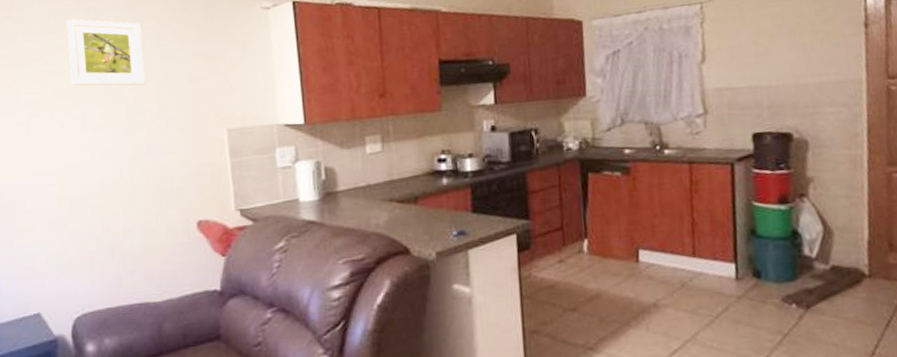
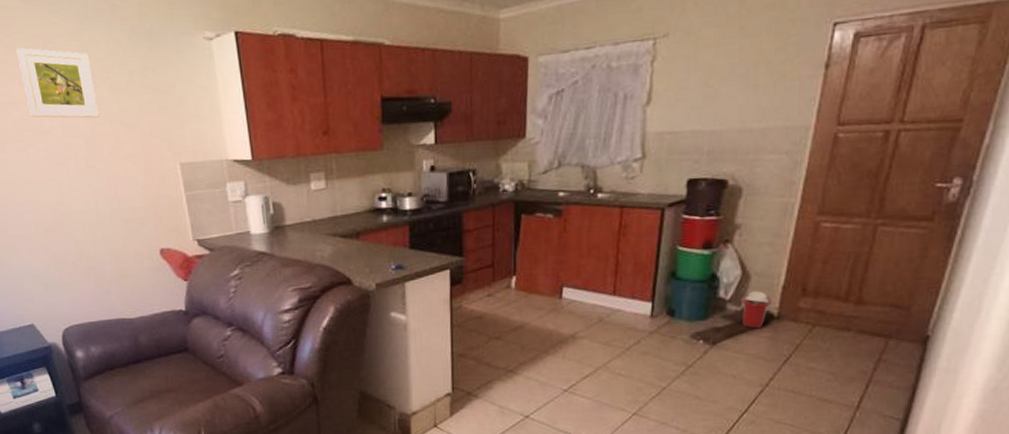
bucket: none [827,247,861,289] -> present [741,291,773,329]

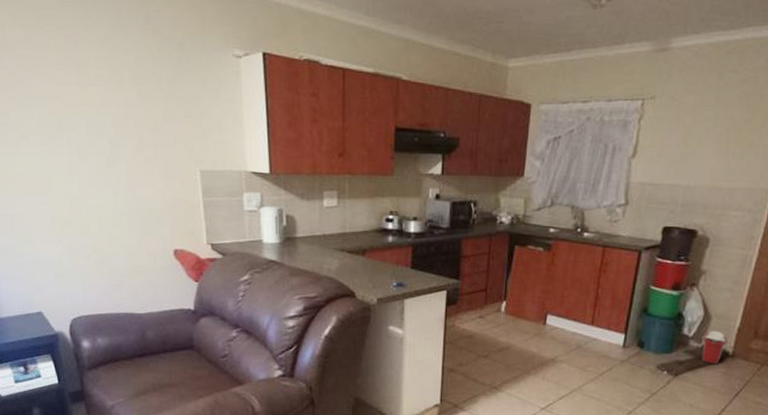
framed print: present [16,48,100,118] -> none [48,46,125,120]

